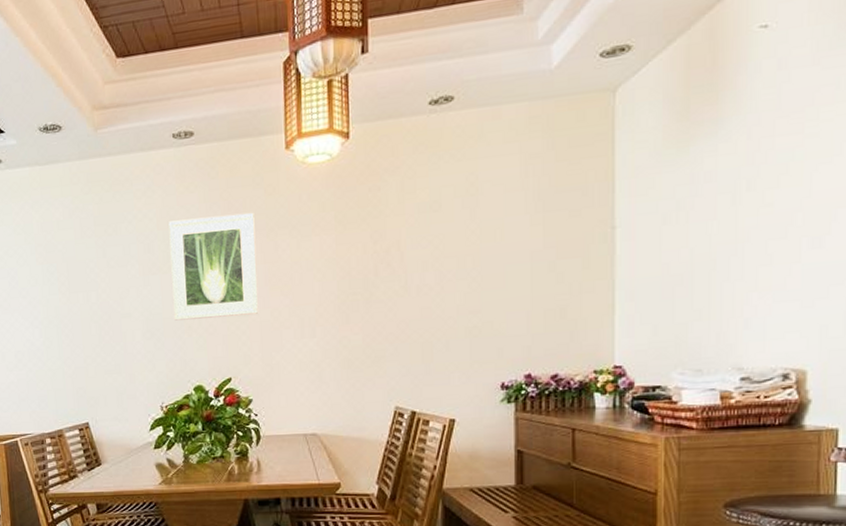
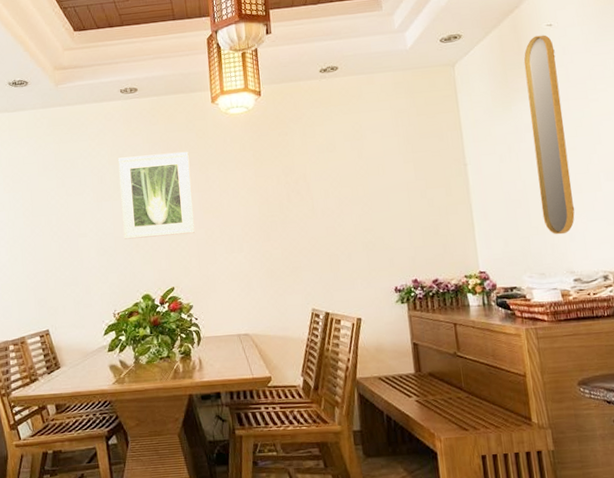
home mirror: none [711,41,766,321] -> present [524,35,575,235]

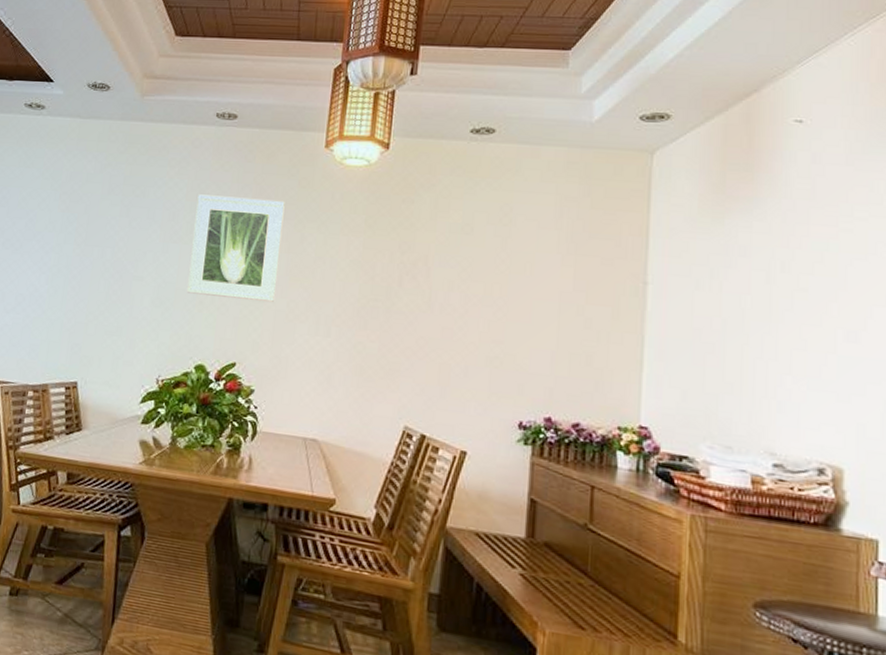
home mirror: present [524,35,575,235] -> none [743,132,801,401]

